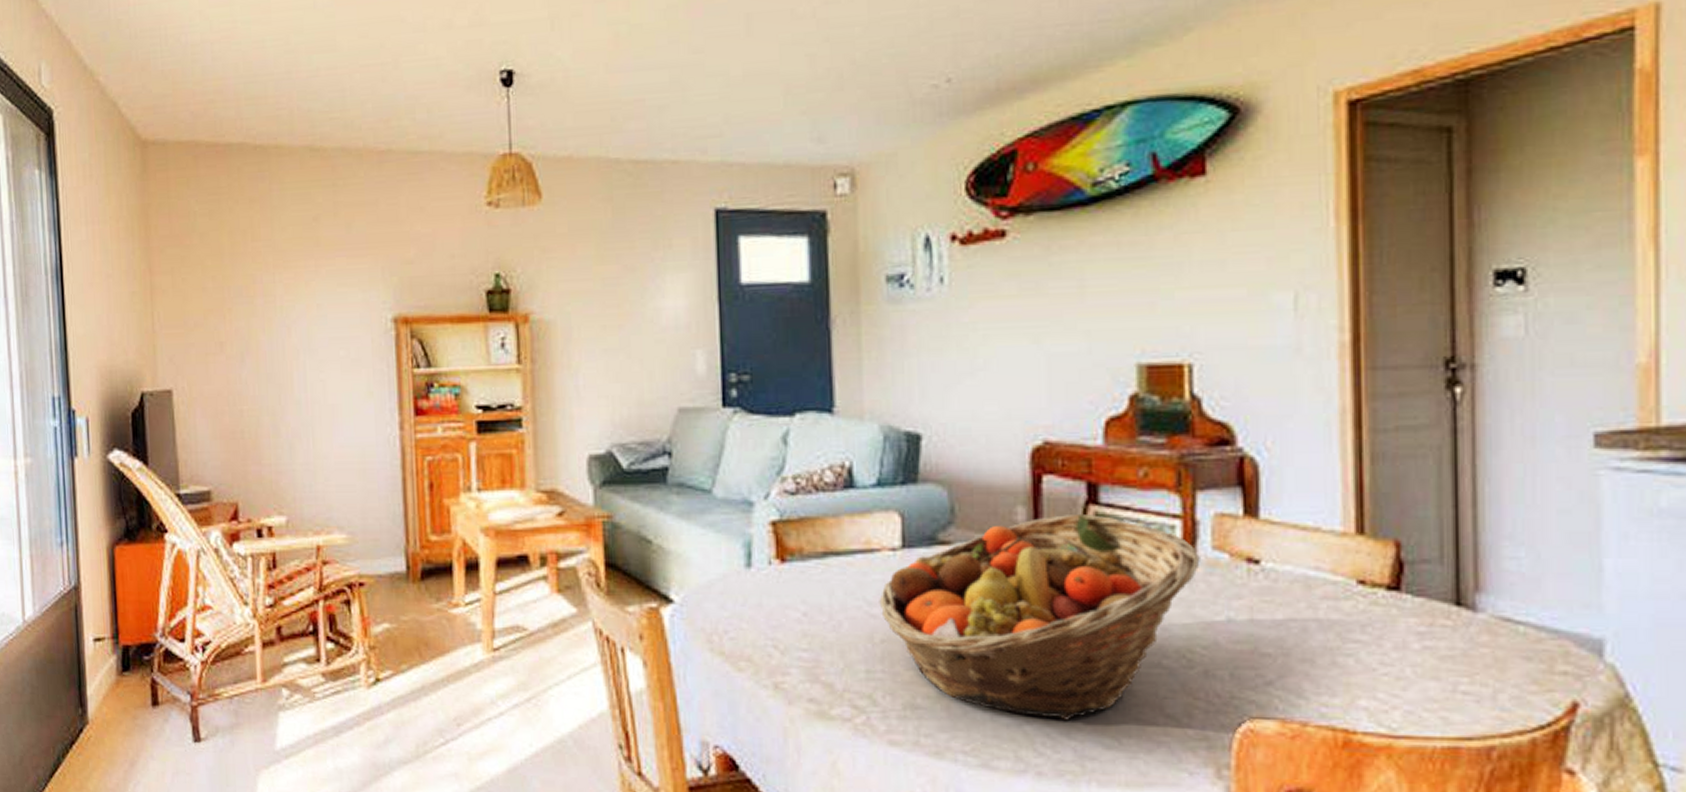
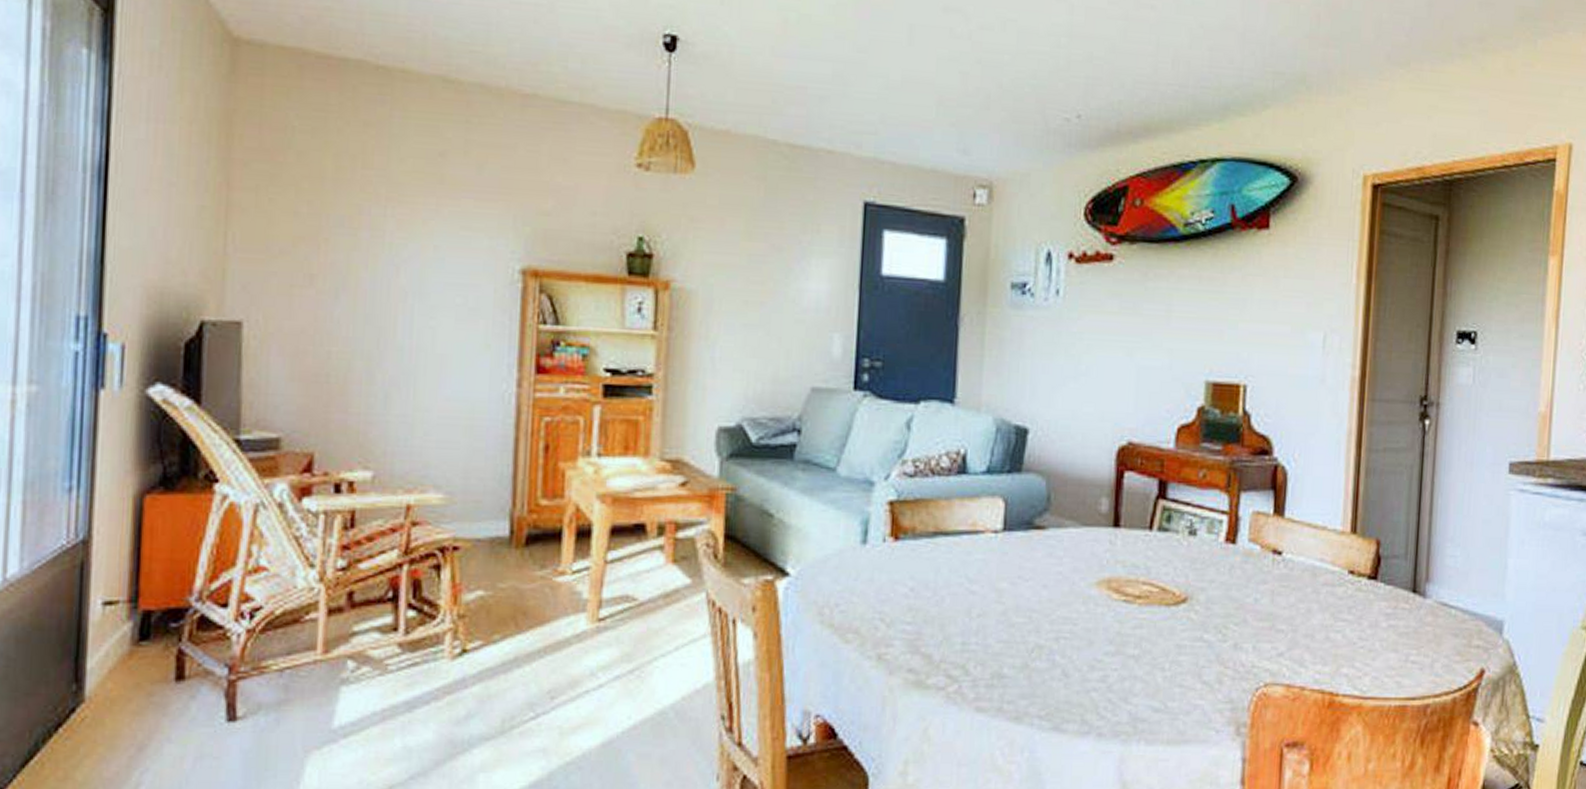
fruit basket: present [879,513,1200,720] -> none [979,506,1239,687]

